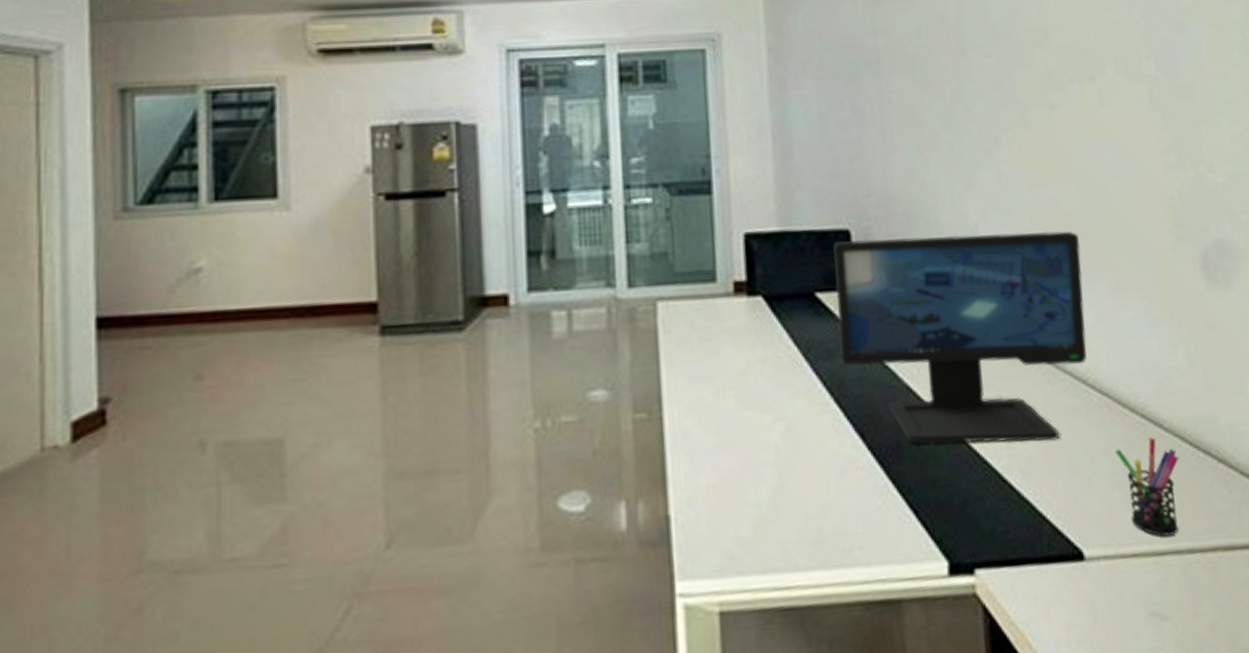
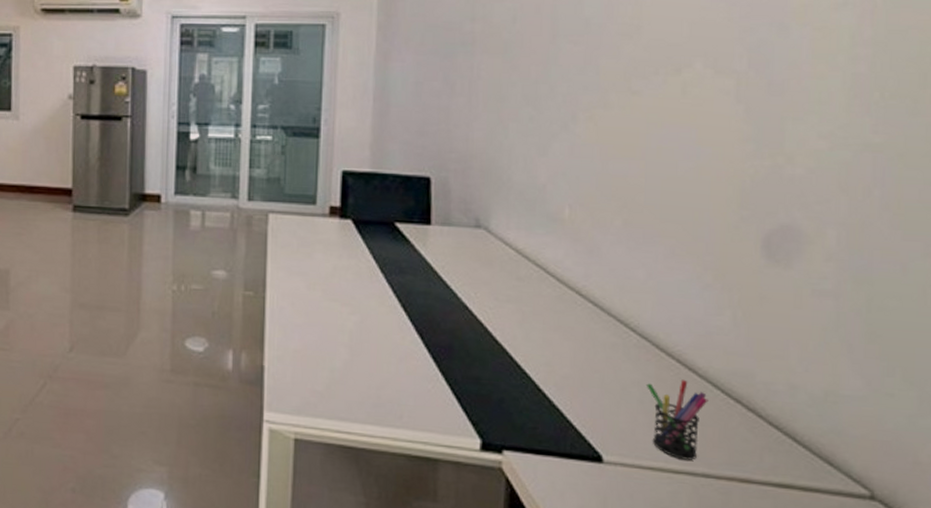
computer monitor: present [833,231,1087,445] -> none [411,185,641,367]

